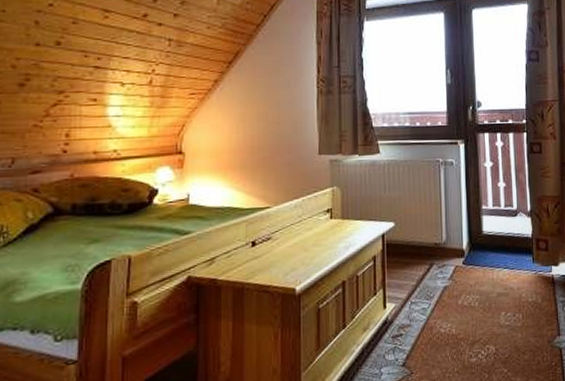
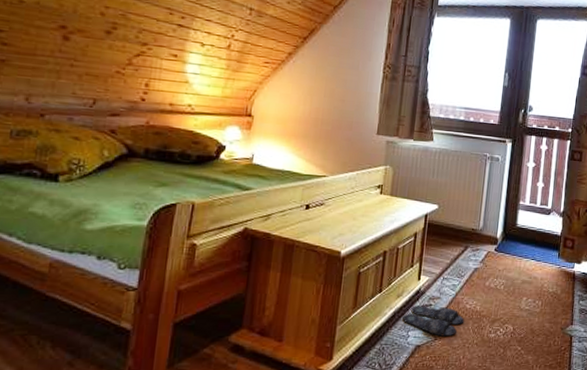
slippers: none [372,334,441,369] -> present [402,305,465,337]

